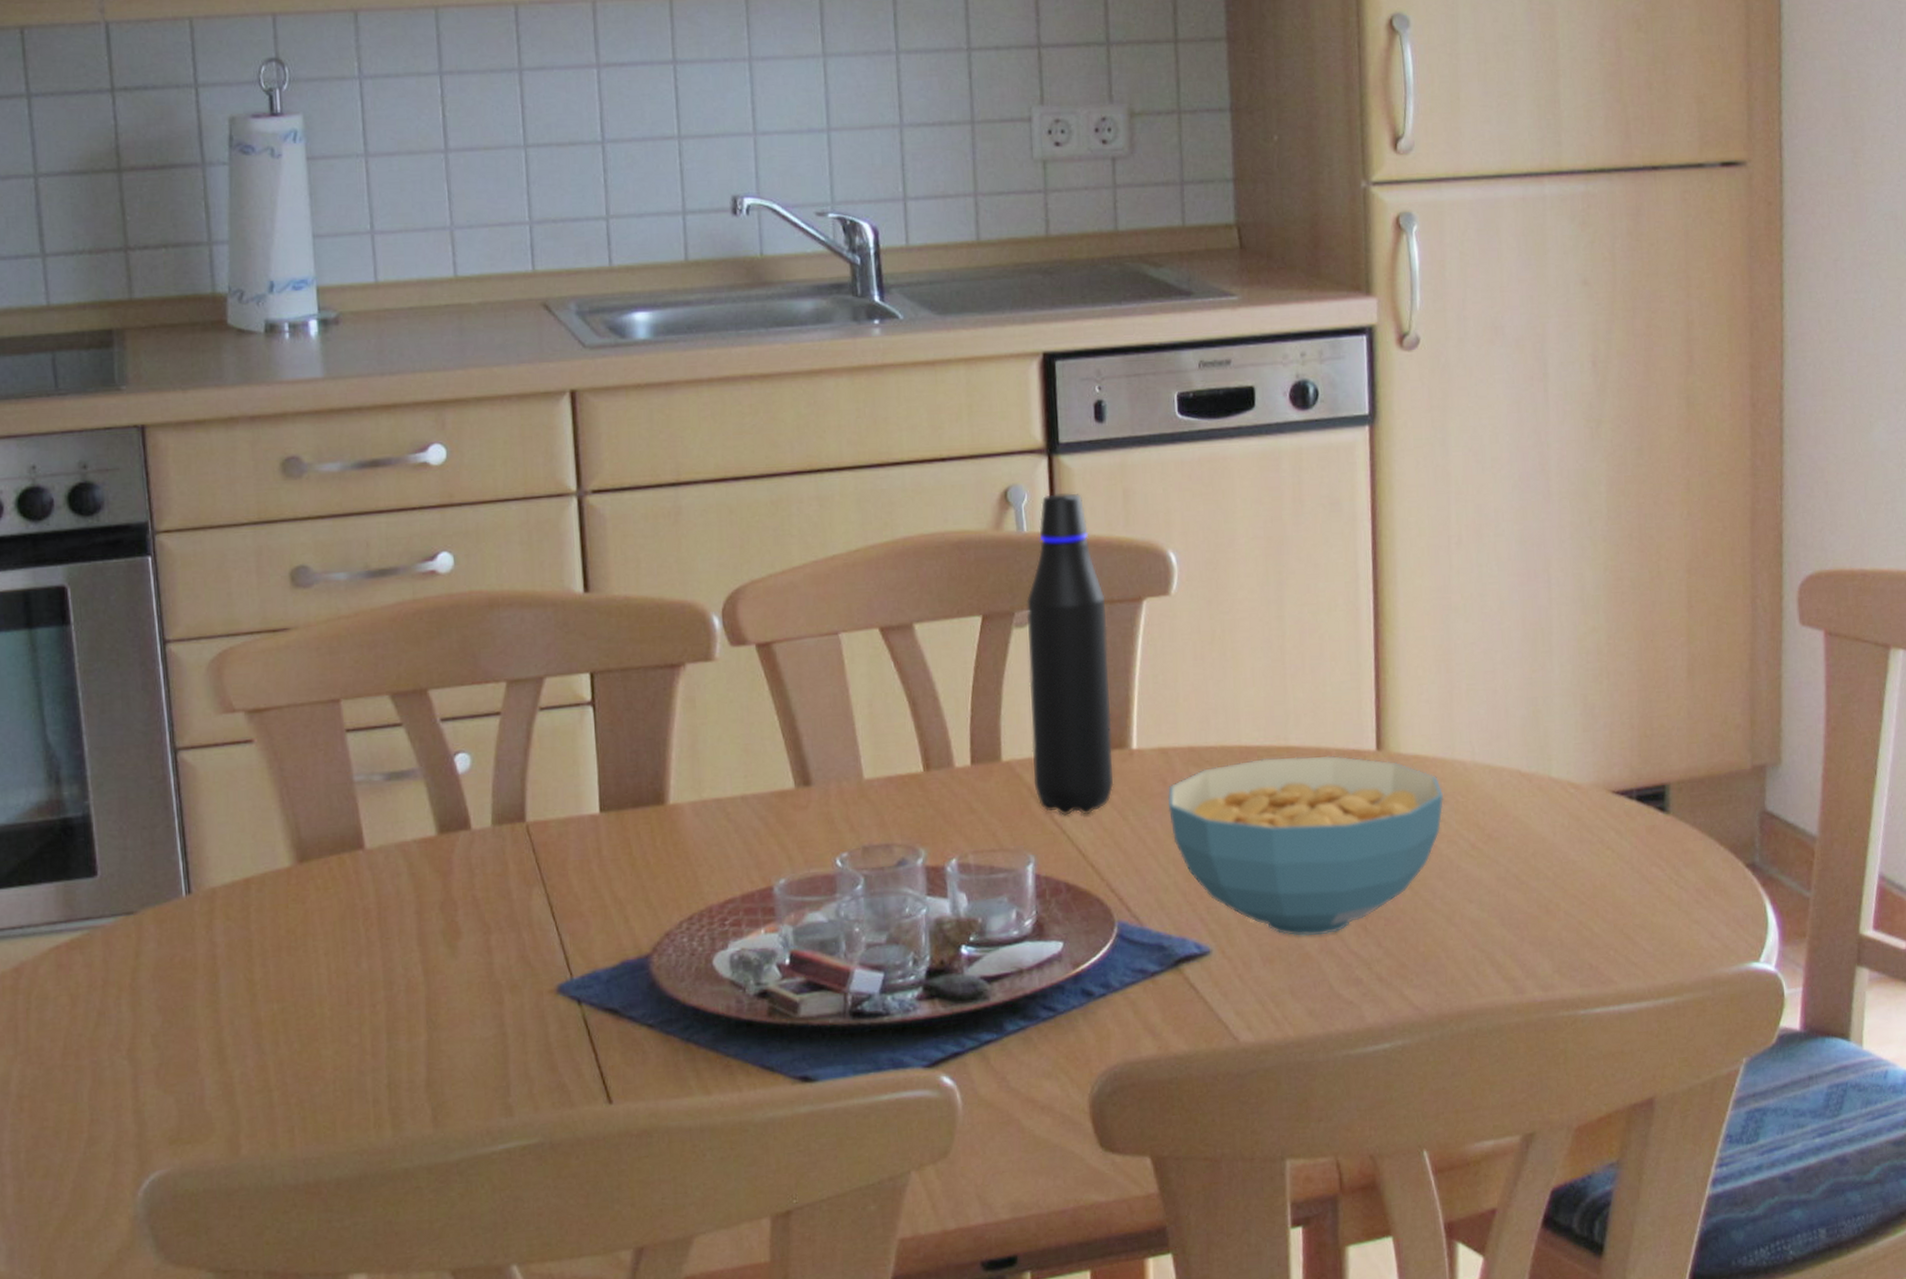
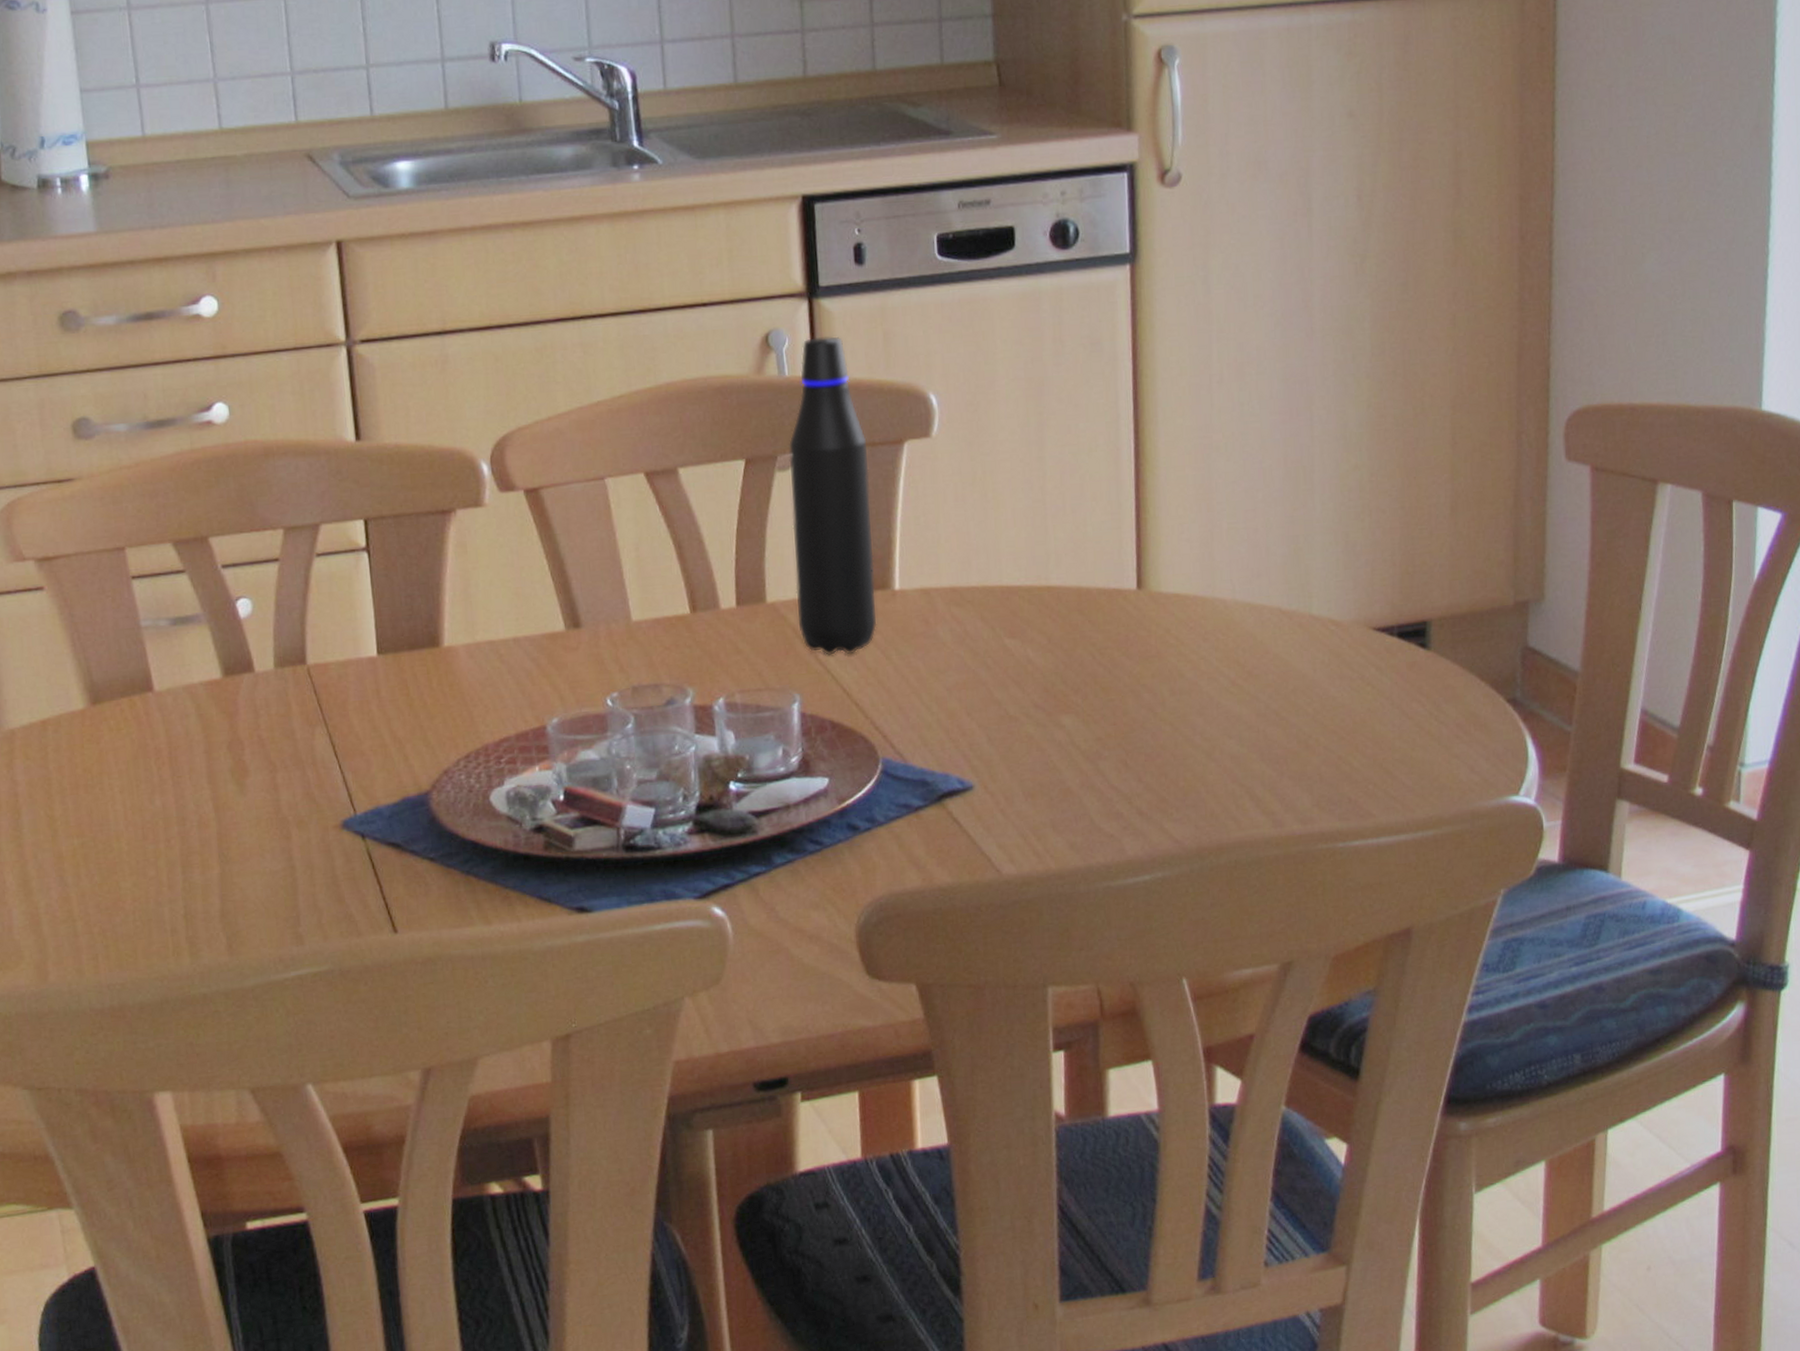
cereal bowl: present [1167,755,1444,937] -> none [930,594,1205,772]

